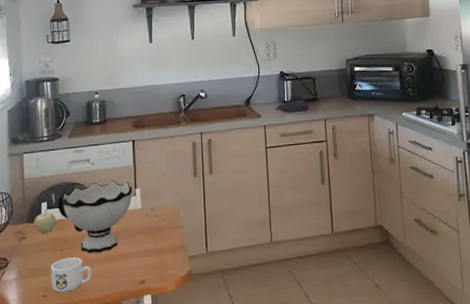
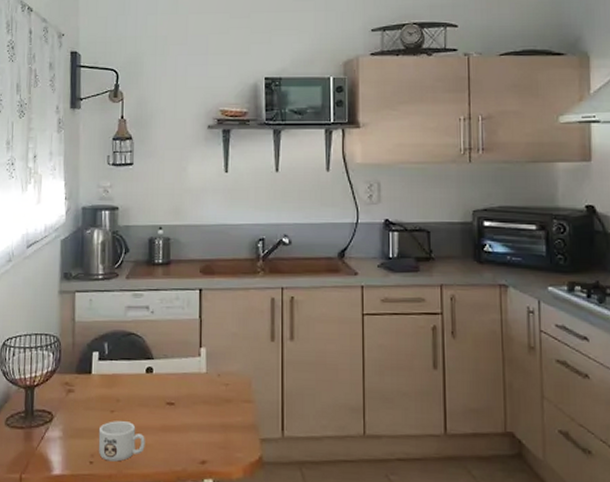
fruit: present [34,210,56,233] -> none [83,361,108,388]
bowl: present [57,180,133,253] -> none [110,334,197,420]

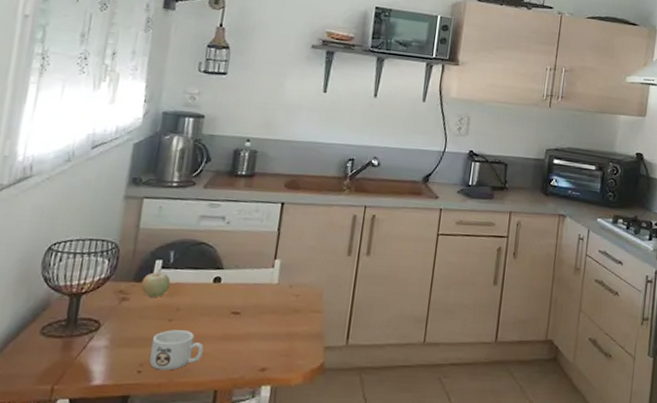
fruit: none [83,361,108,388] -> present [141,270,171,297]

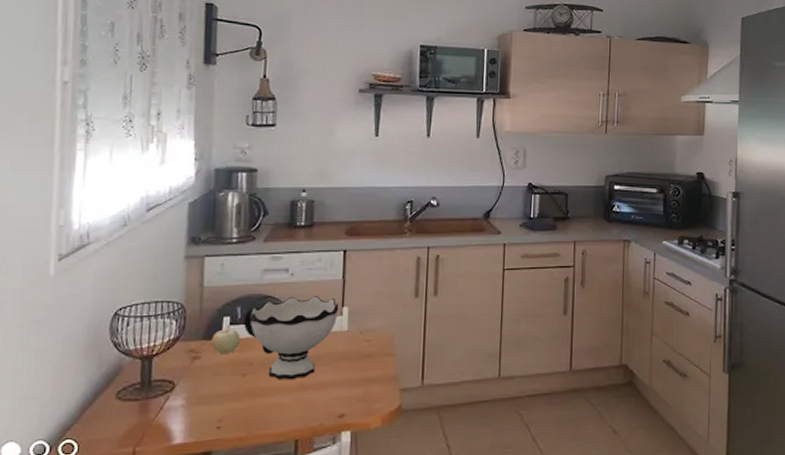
mug: present [149,330,204,371] -> none [227,384,280,425]
bowl: none [175,244,272,329] -> present [243,296,339,380]

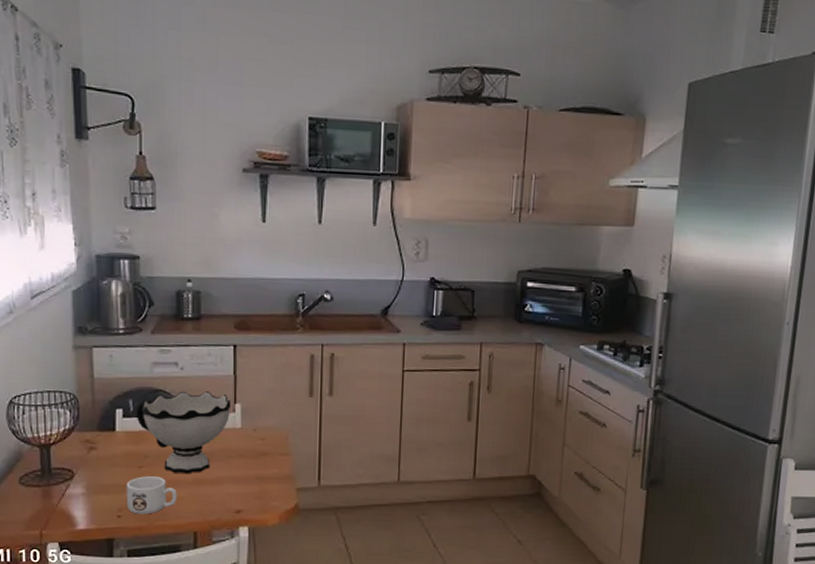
fruit: present [211,326,241,353] -> none [106,418,134,445]
mug: none [227,384,280,425] -> present [126,476,177,515]

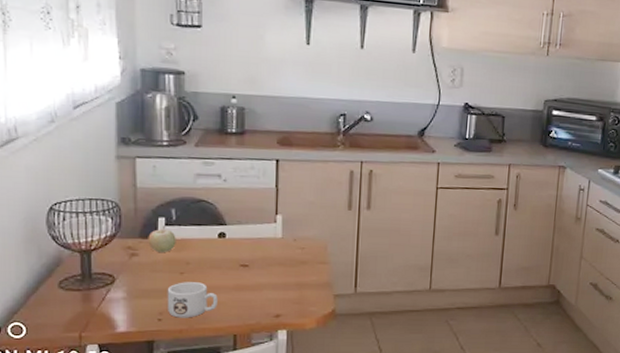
fruit: none [106,418,134,445] -> present [148,227,176,252]
bowl: present [136,391,232,474] -> none [178,201,273,281]

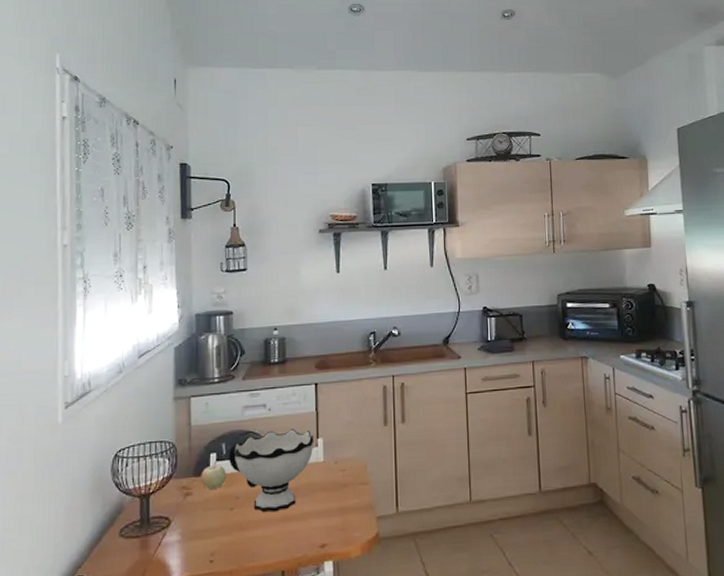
mug: present [167,282,218,318] -> none [218,517,265,558]
bowl: none [178,201,273,281] -> present [228,429,314,512]

